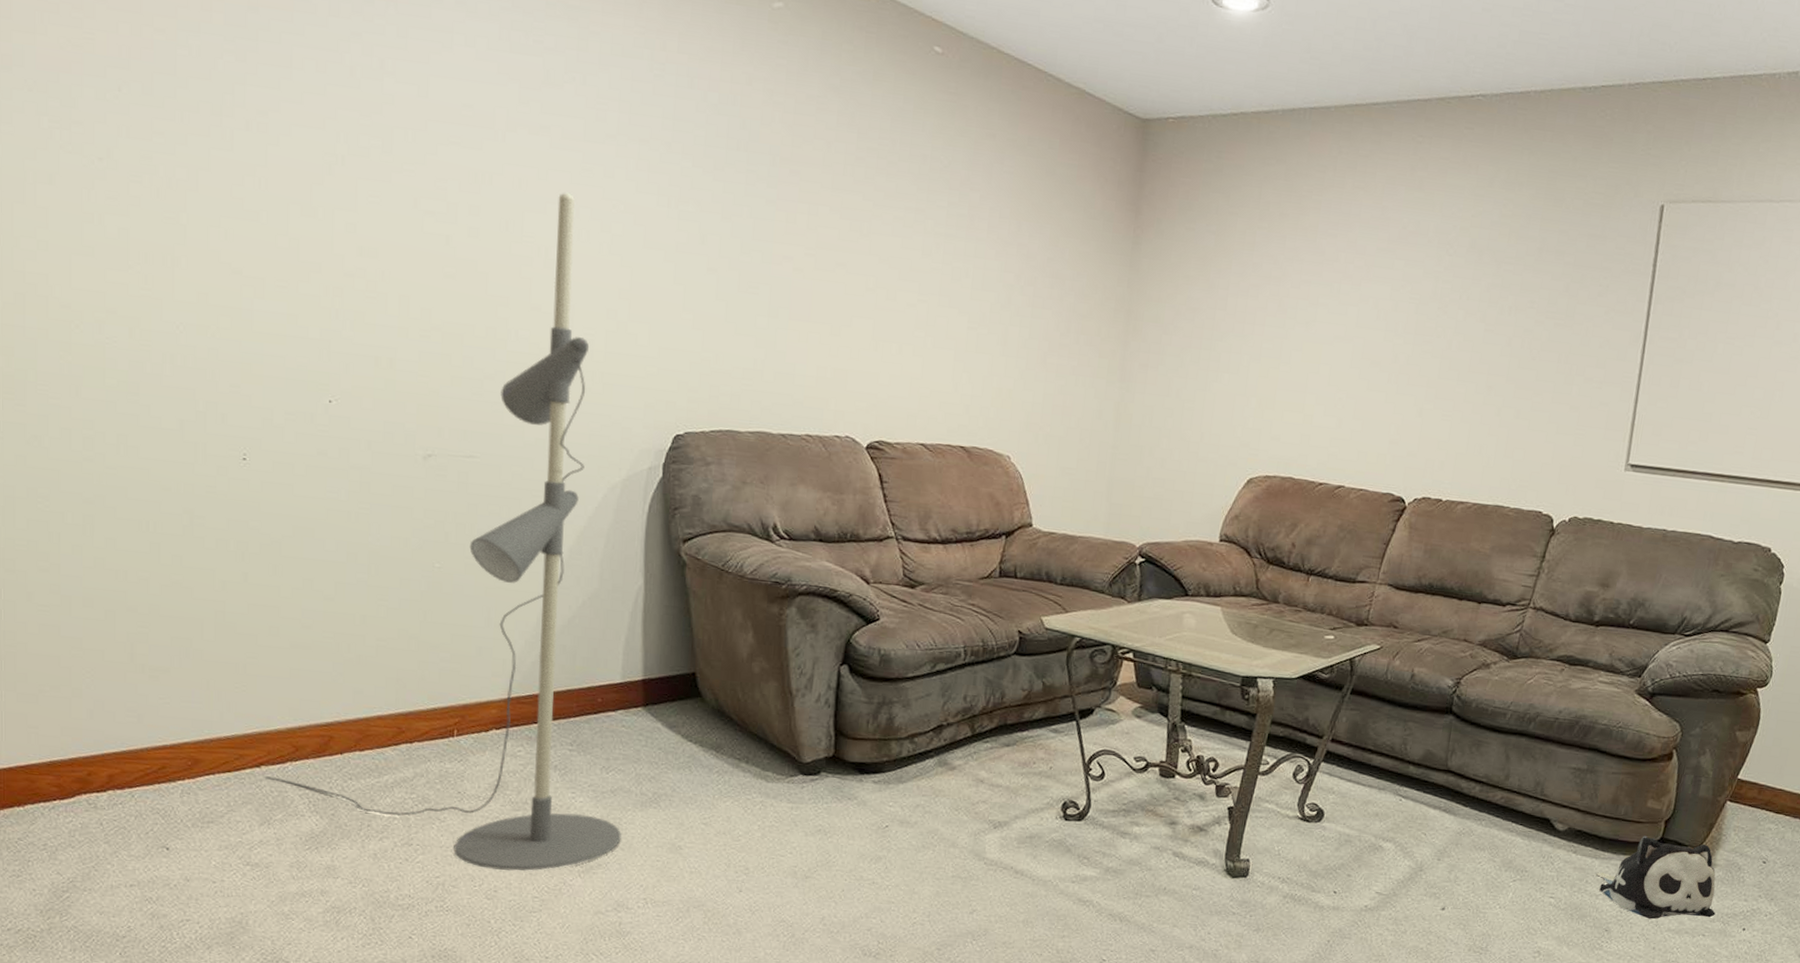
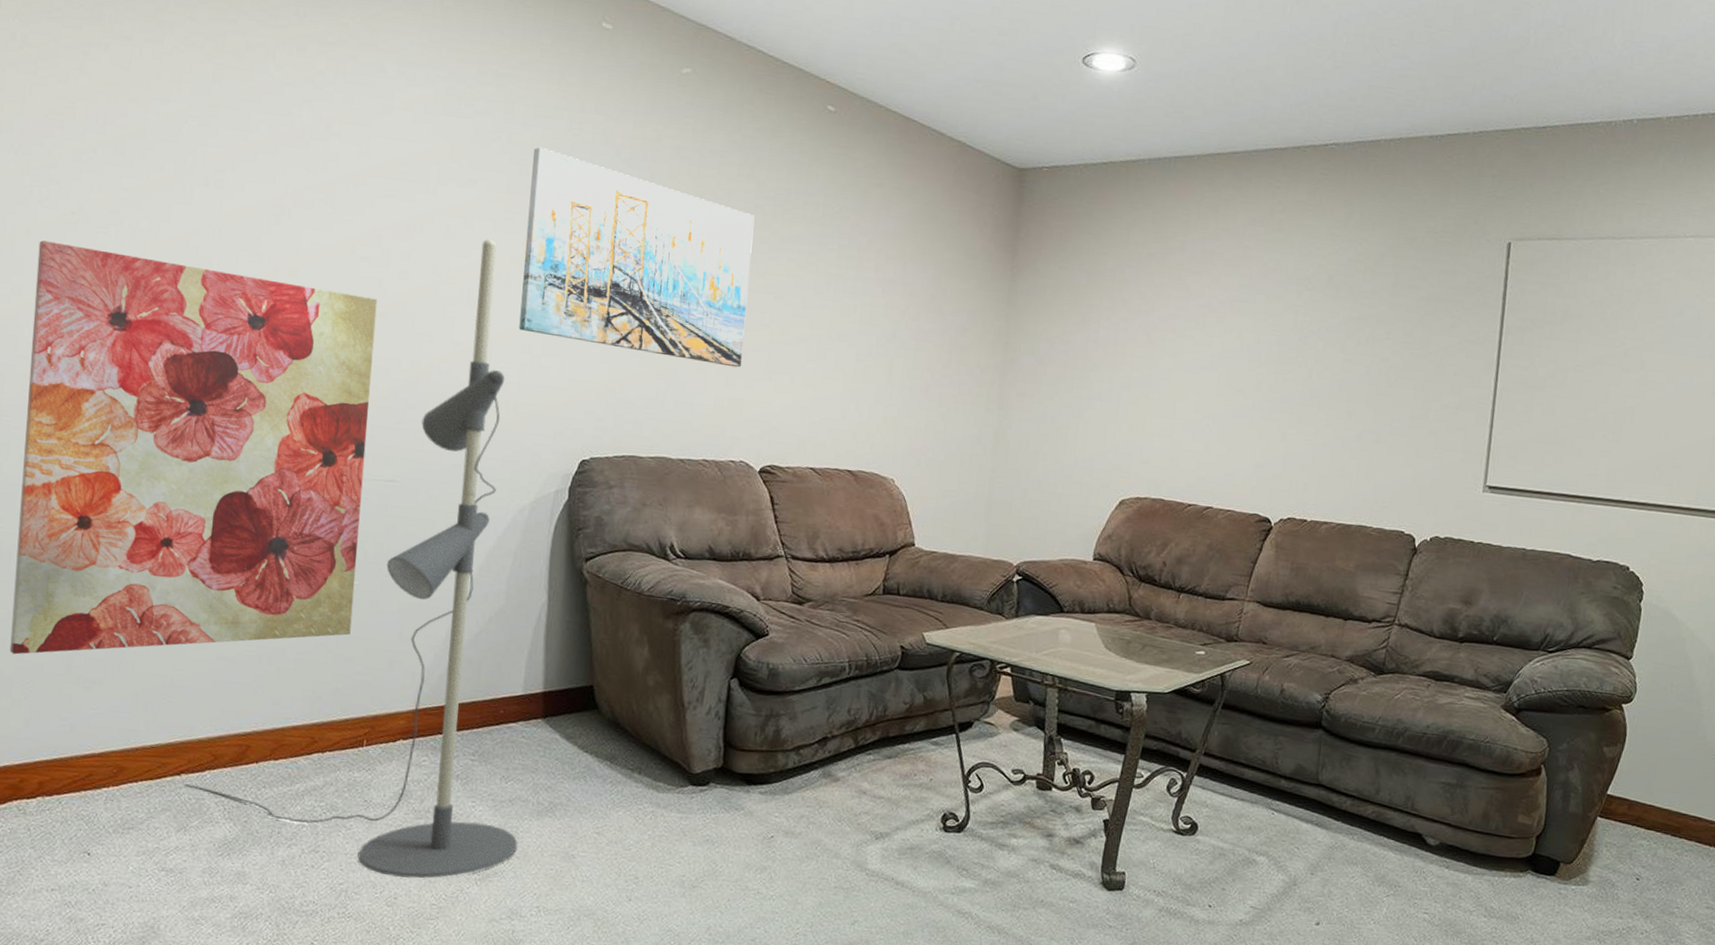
wall art: none [64,190,446,642] -> present [10,240,378,655]
wall art: none [602,89,857,336] -> present [519,147,755,368]
plush toy: present [1595,836,1716,919] -> none [1469,851,1591,937]

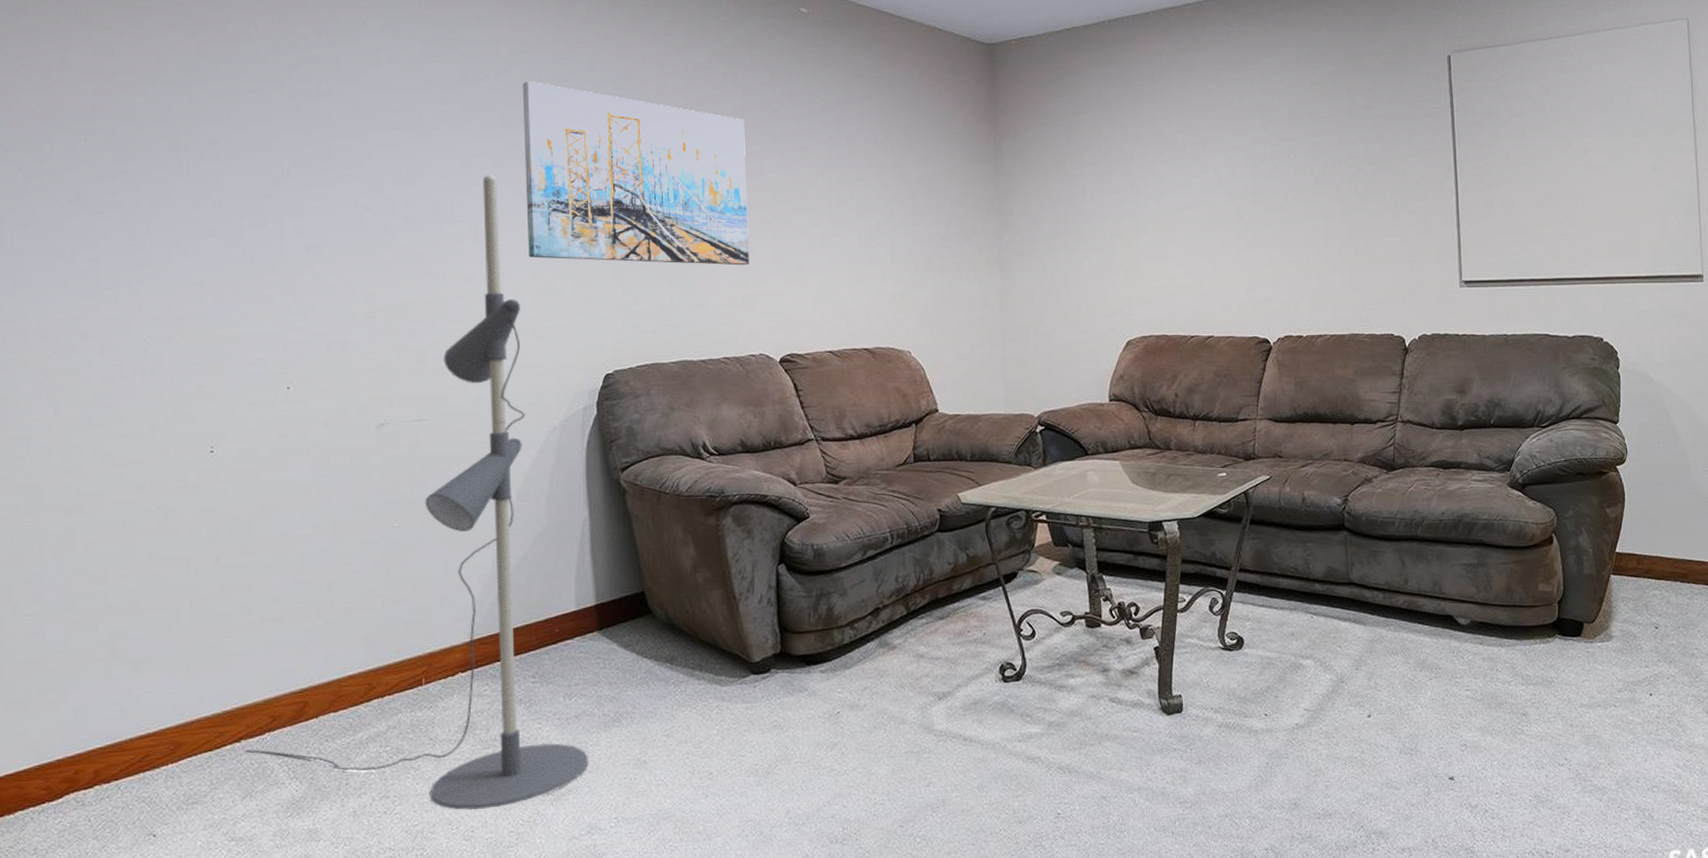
wall art: present [10,240,378,655] -> none [38,233,397,646]

